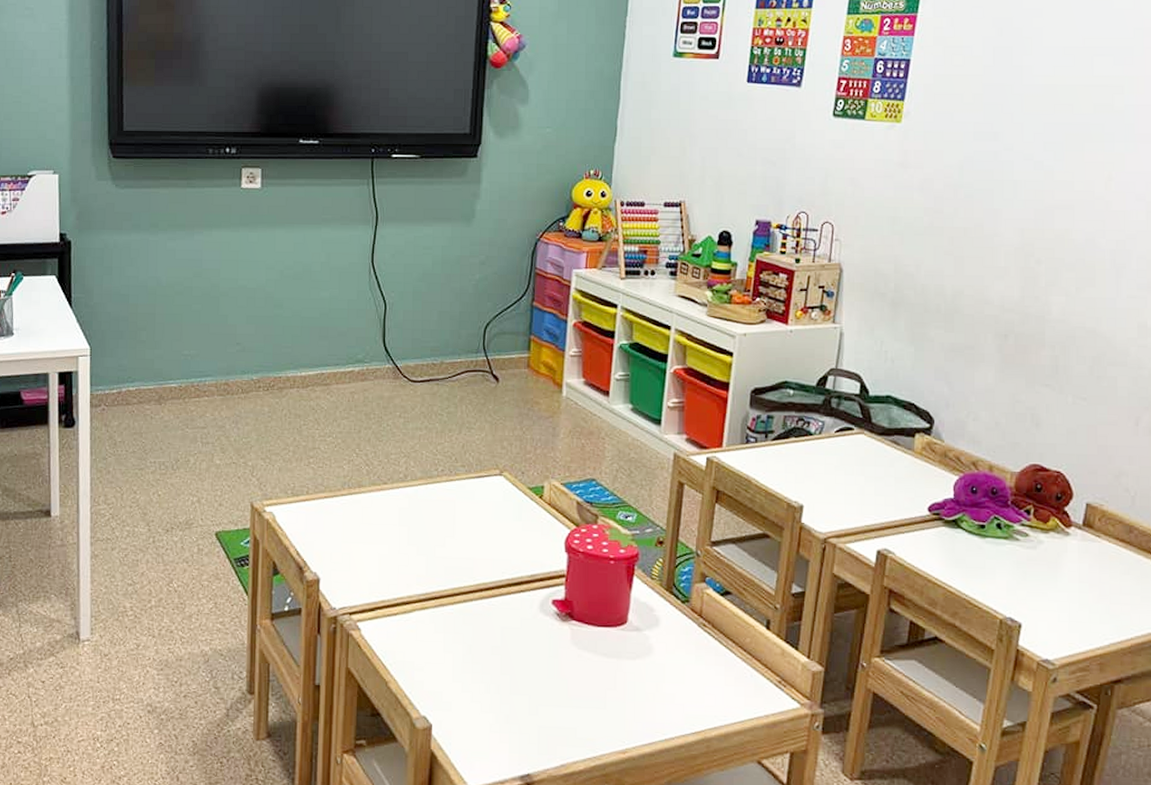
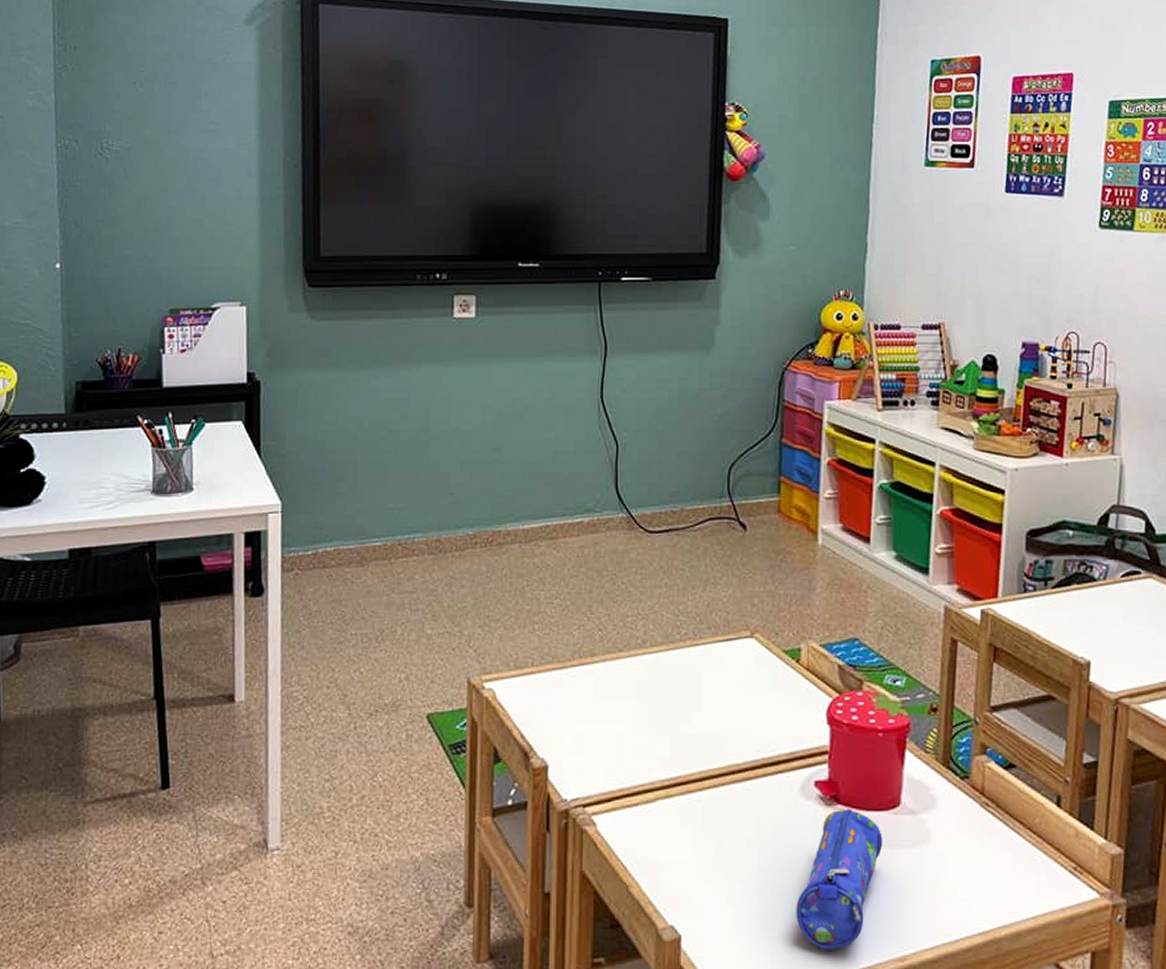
pencil case: none [532,624,611,742] -> present [796,809,883,950]

